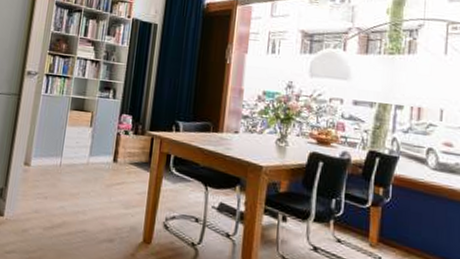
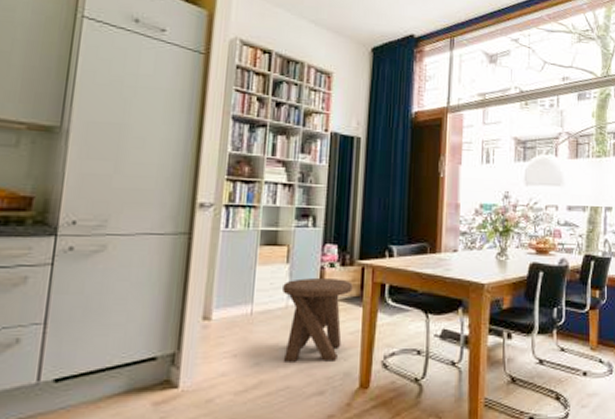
music stool: none [83,141,143,216] -> present [283,278,353,362]

